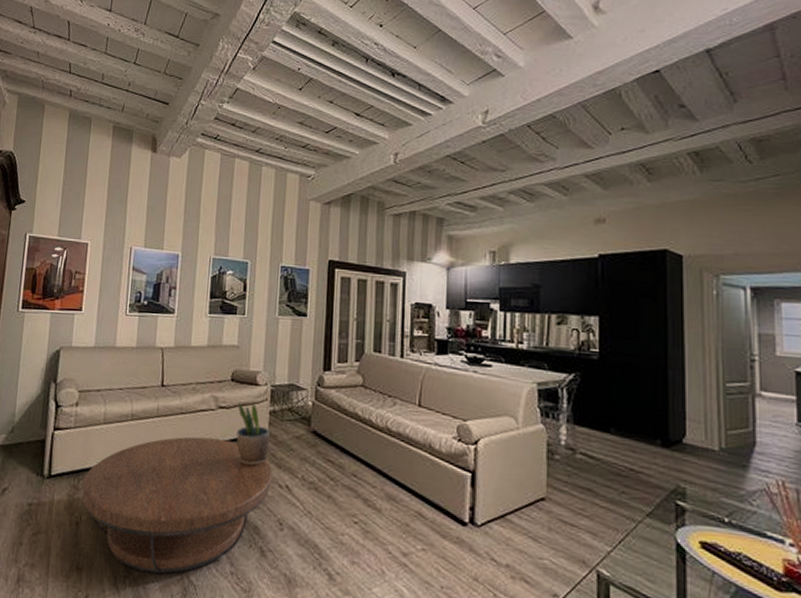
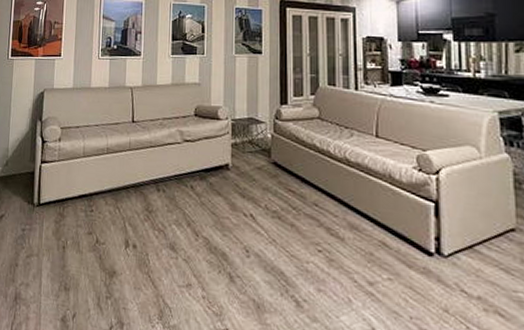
coffee table: present [81,436,273,574] -> none [66,168,238,297]
potted plant: present [236,402,270,467] -> none [202,136,232,196]

